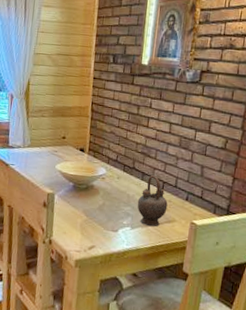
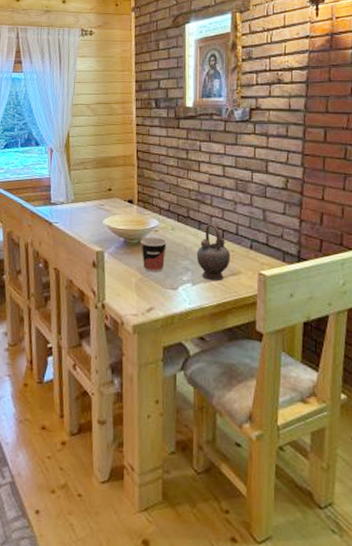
cup: none [87,183,112,216] -> present [140,237,167,273]

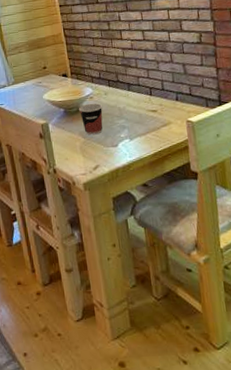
teapot: present [196,224,230,282] -> none [129,84,161,134]

